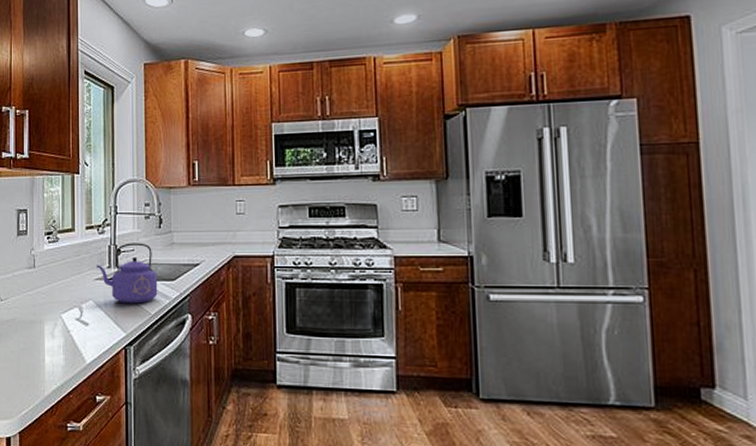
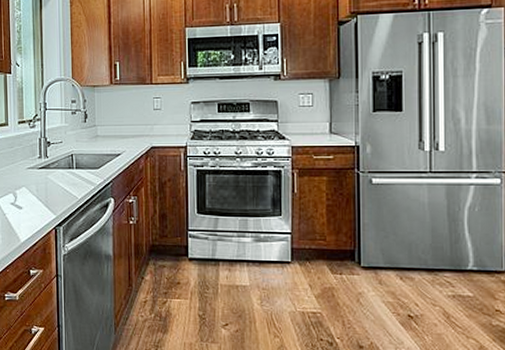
kettle: present [97,243,158,304] -> none [29,135,84,190]

